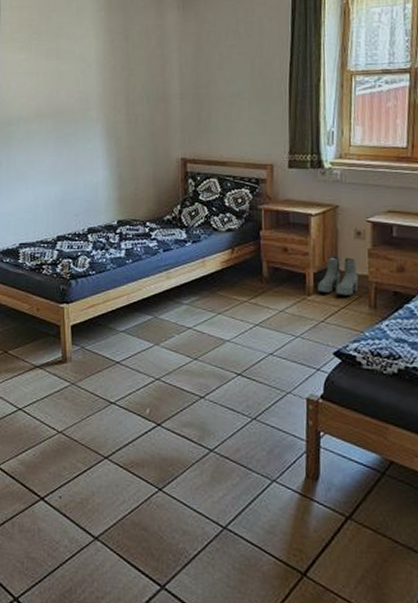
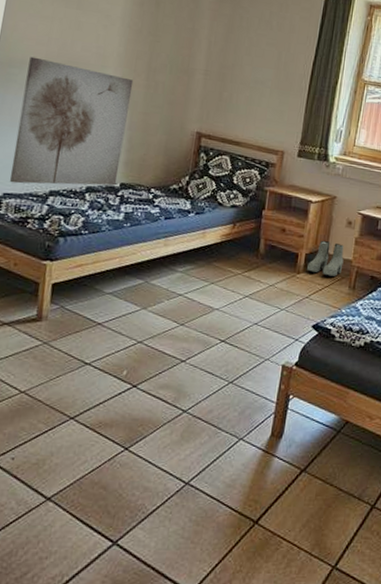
wall art: none [22,112,115,233] -> present [9,56,134,186]

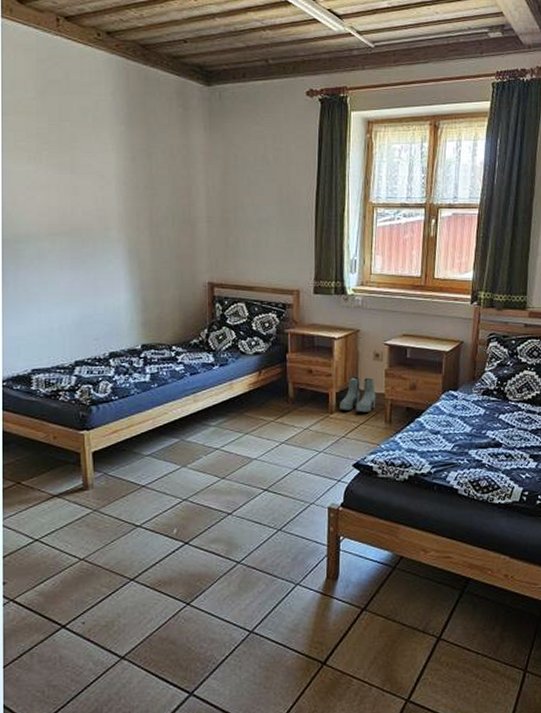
wall art: present [9,56,134,186] -> none [34,229,138,358]

